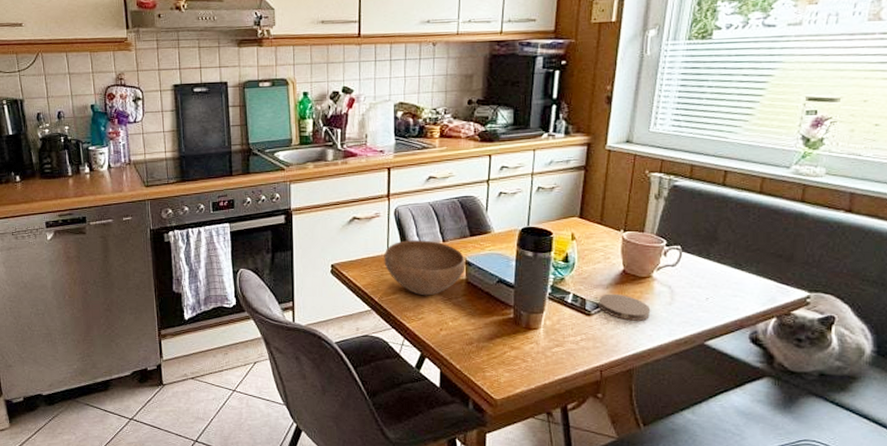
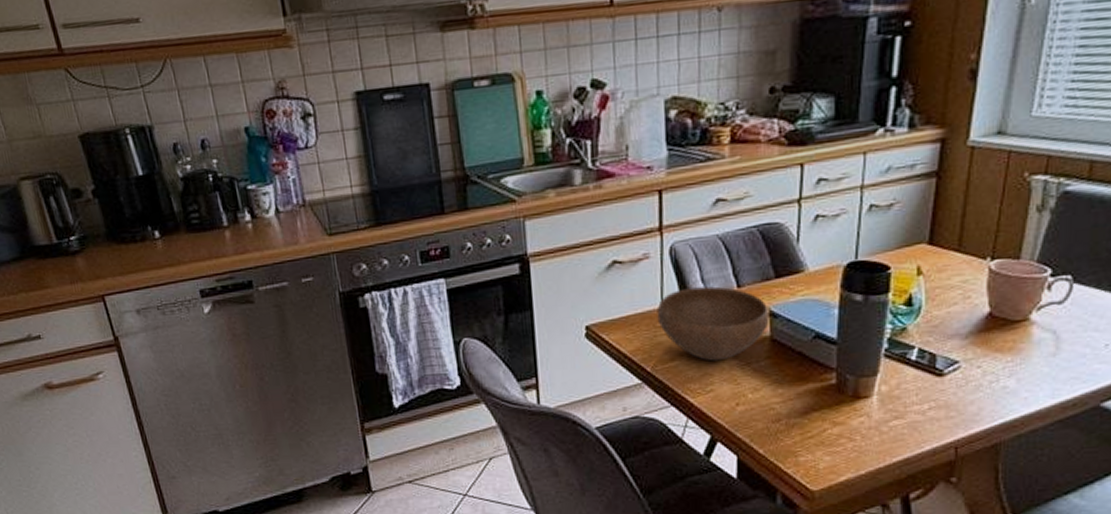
coaster: present [599,293,651,321] -> none [954,344,1027,380]

